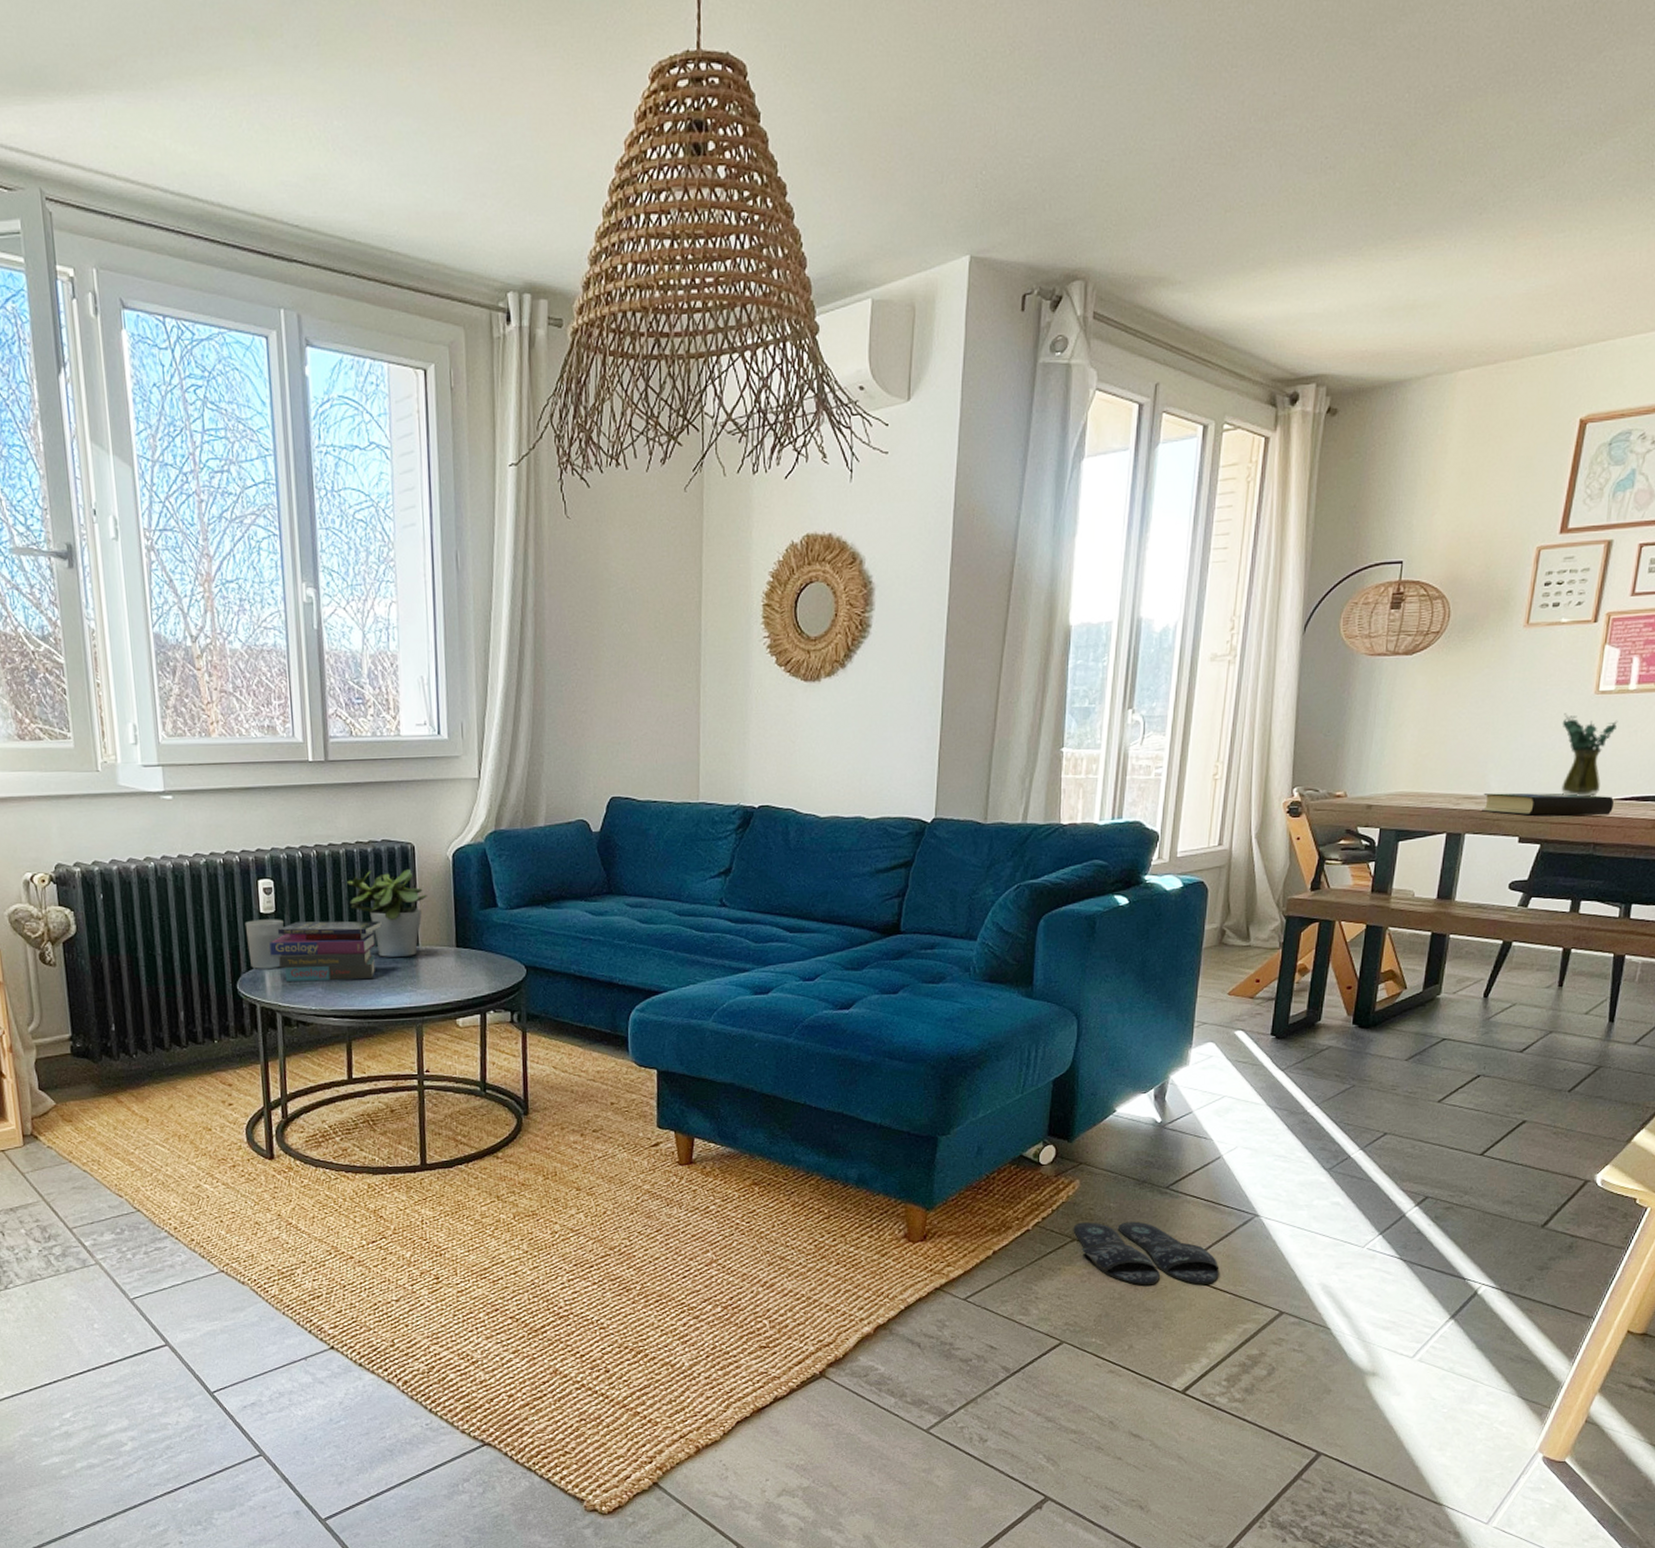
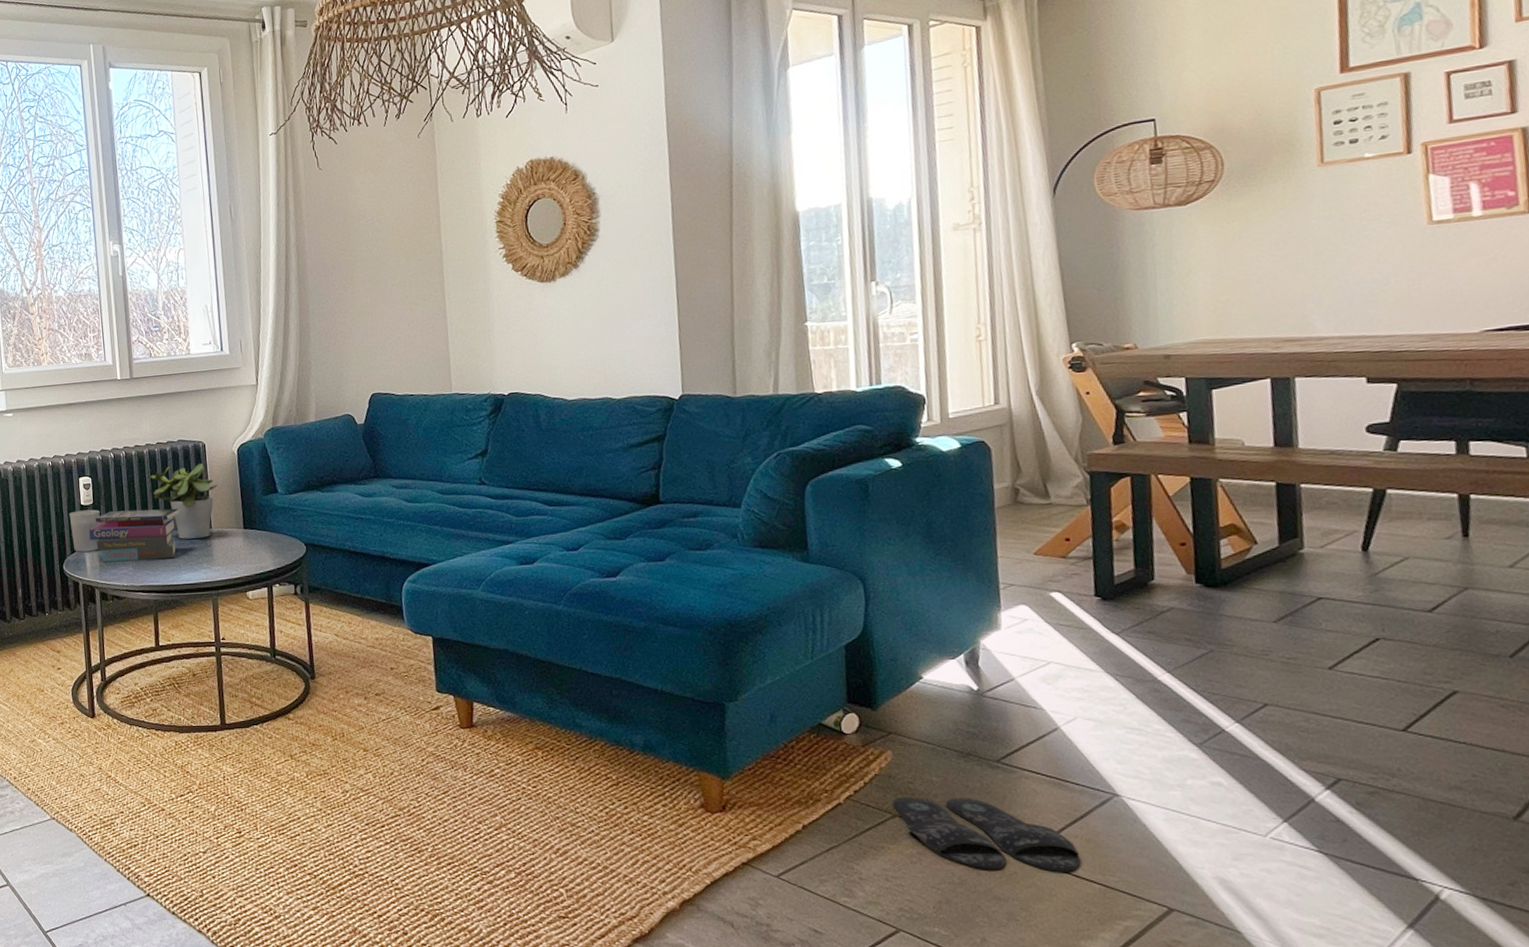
book: present [1482,792,1614,816] -> none [1308,327,1486,355]
vase: present [1561,713,1618,797] -> none [1392,246,1468,331]

